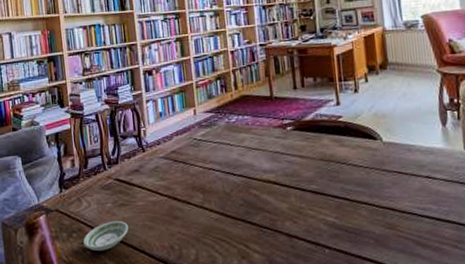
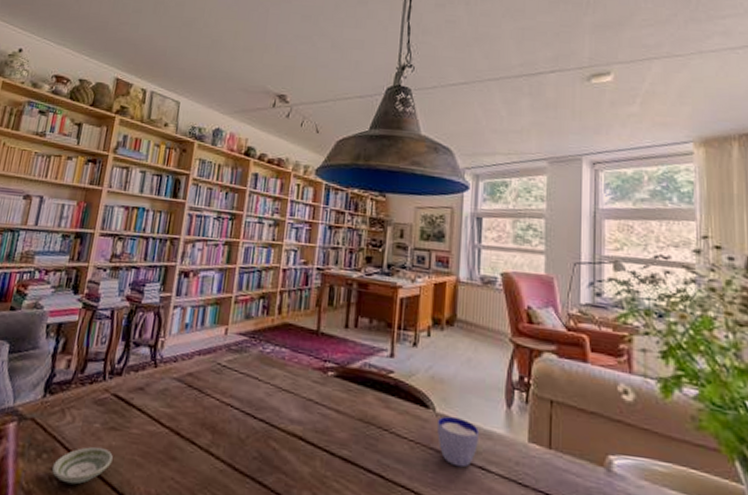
cup: none [386,142,423,180] -> present [437,416,480,468]

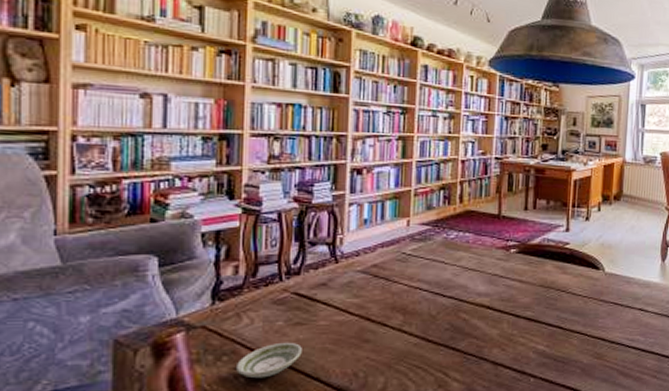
cup: present [437,416,480,468] -> none [606,273,640,311]

